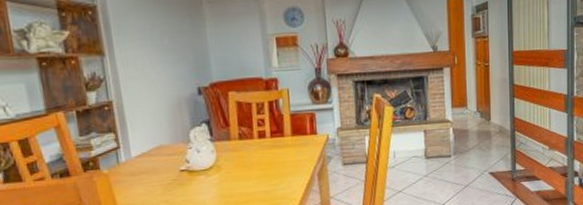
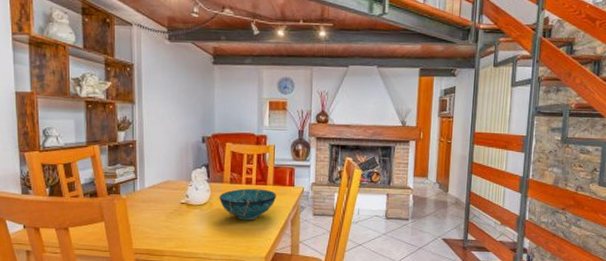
bowl: none [227,141,298,181] -> present [219,188,277,221]

